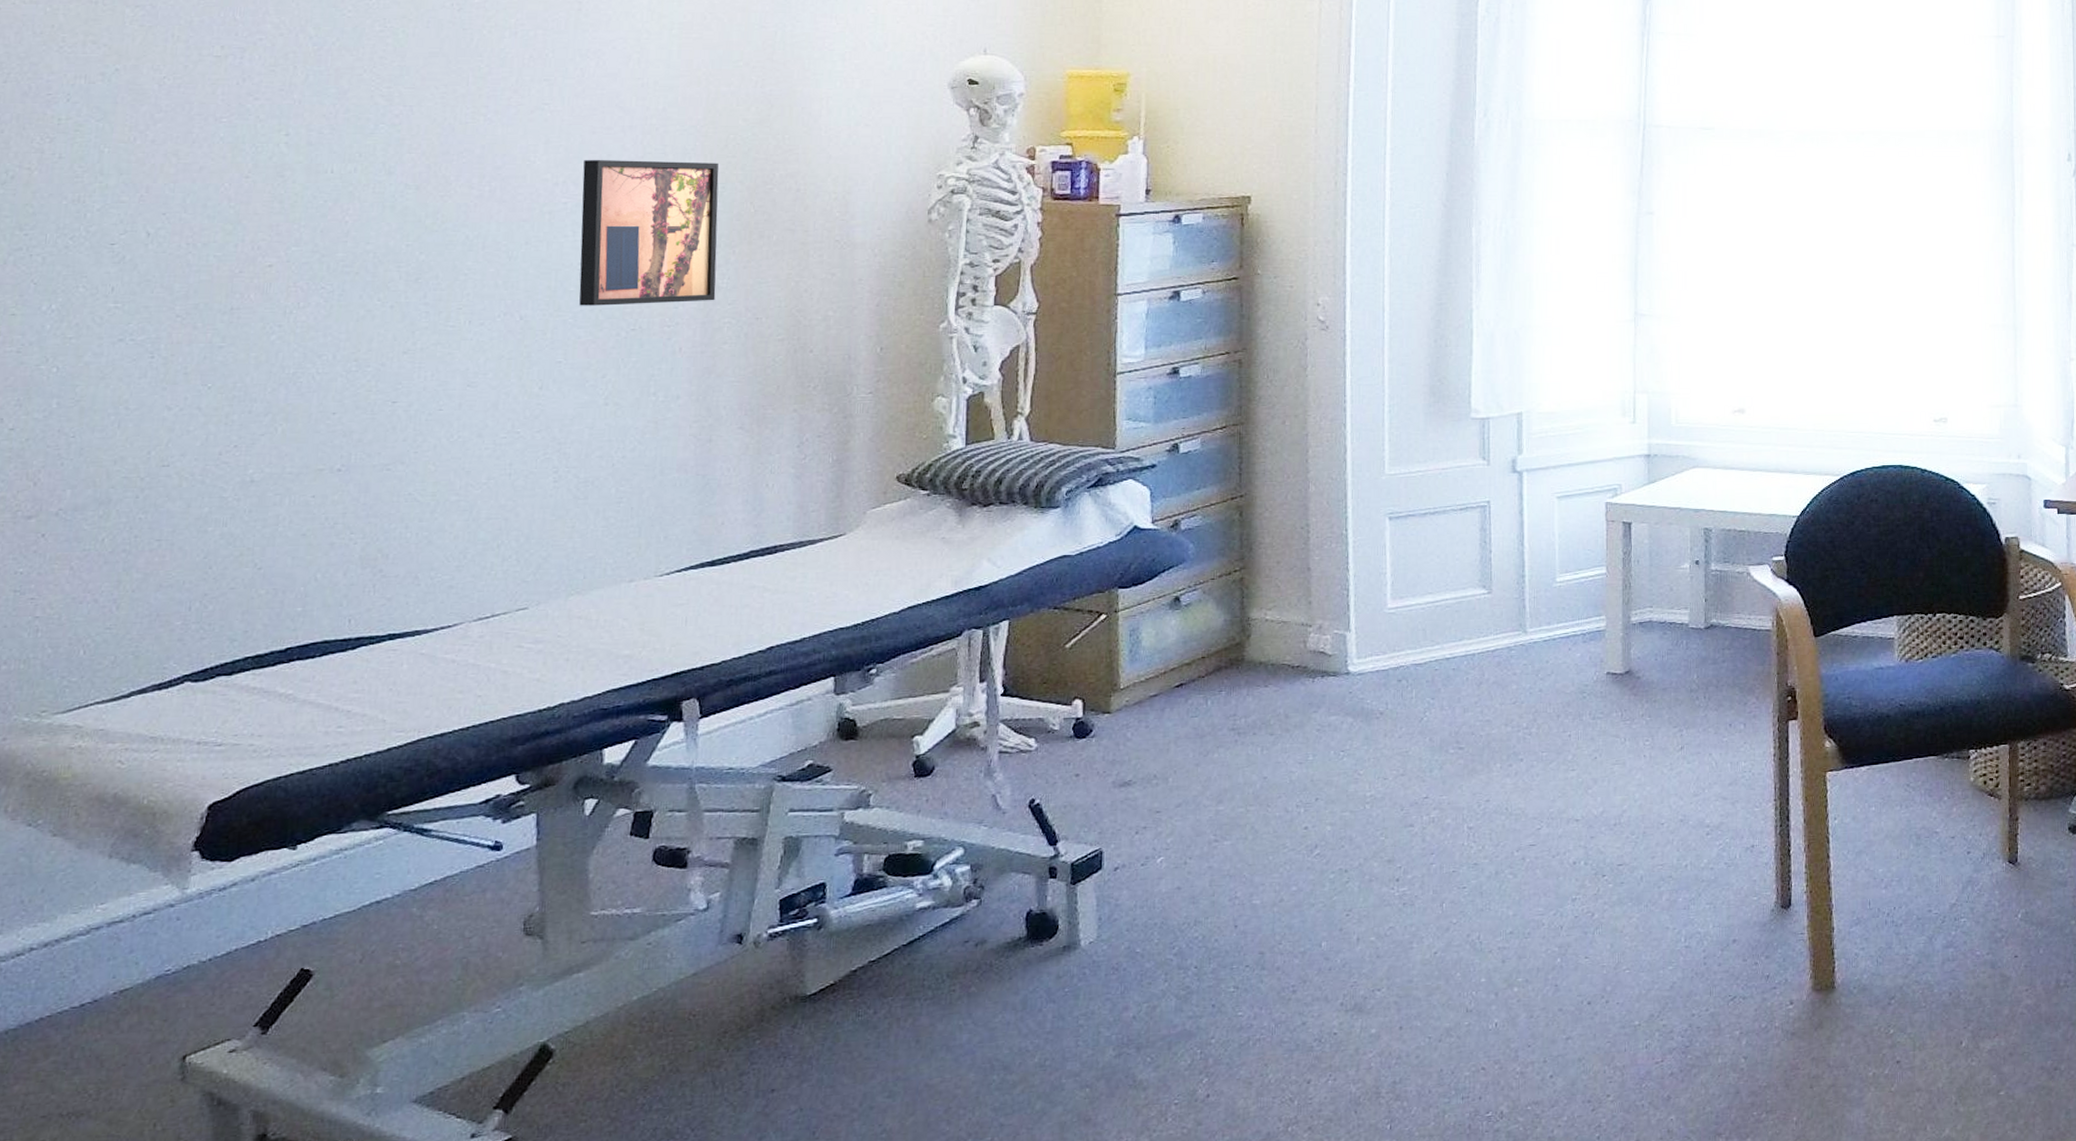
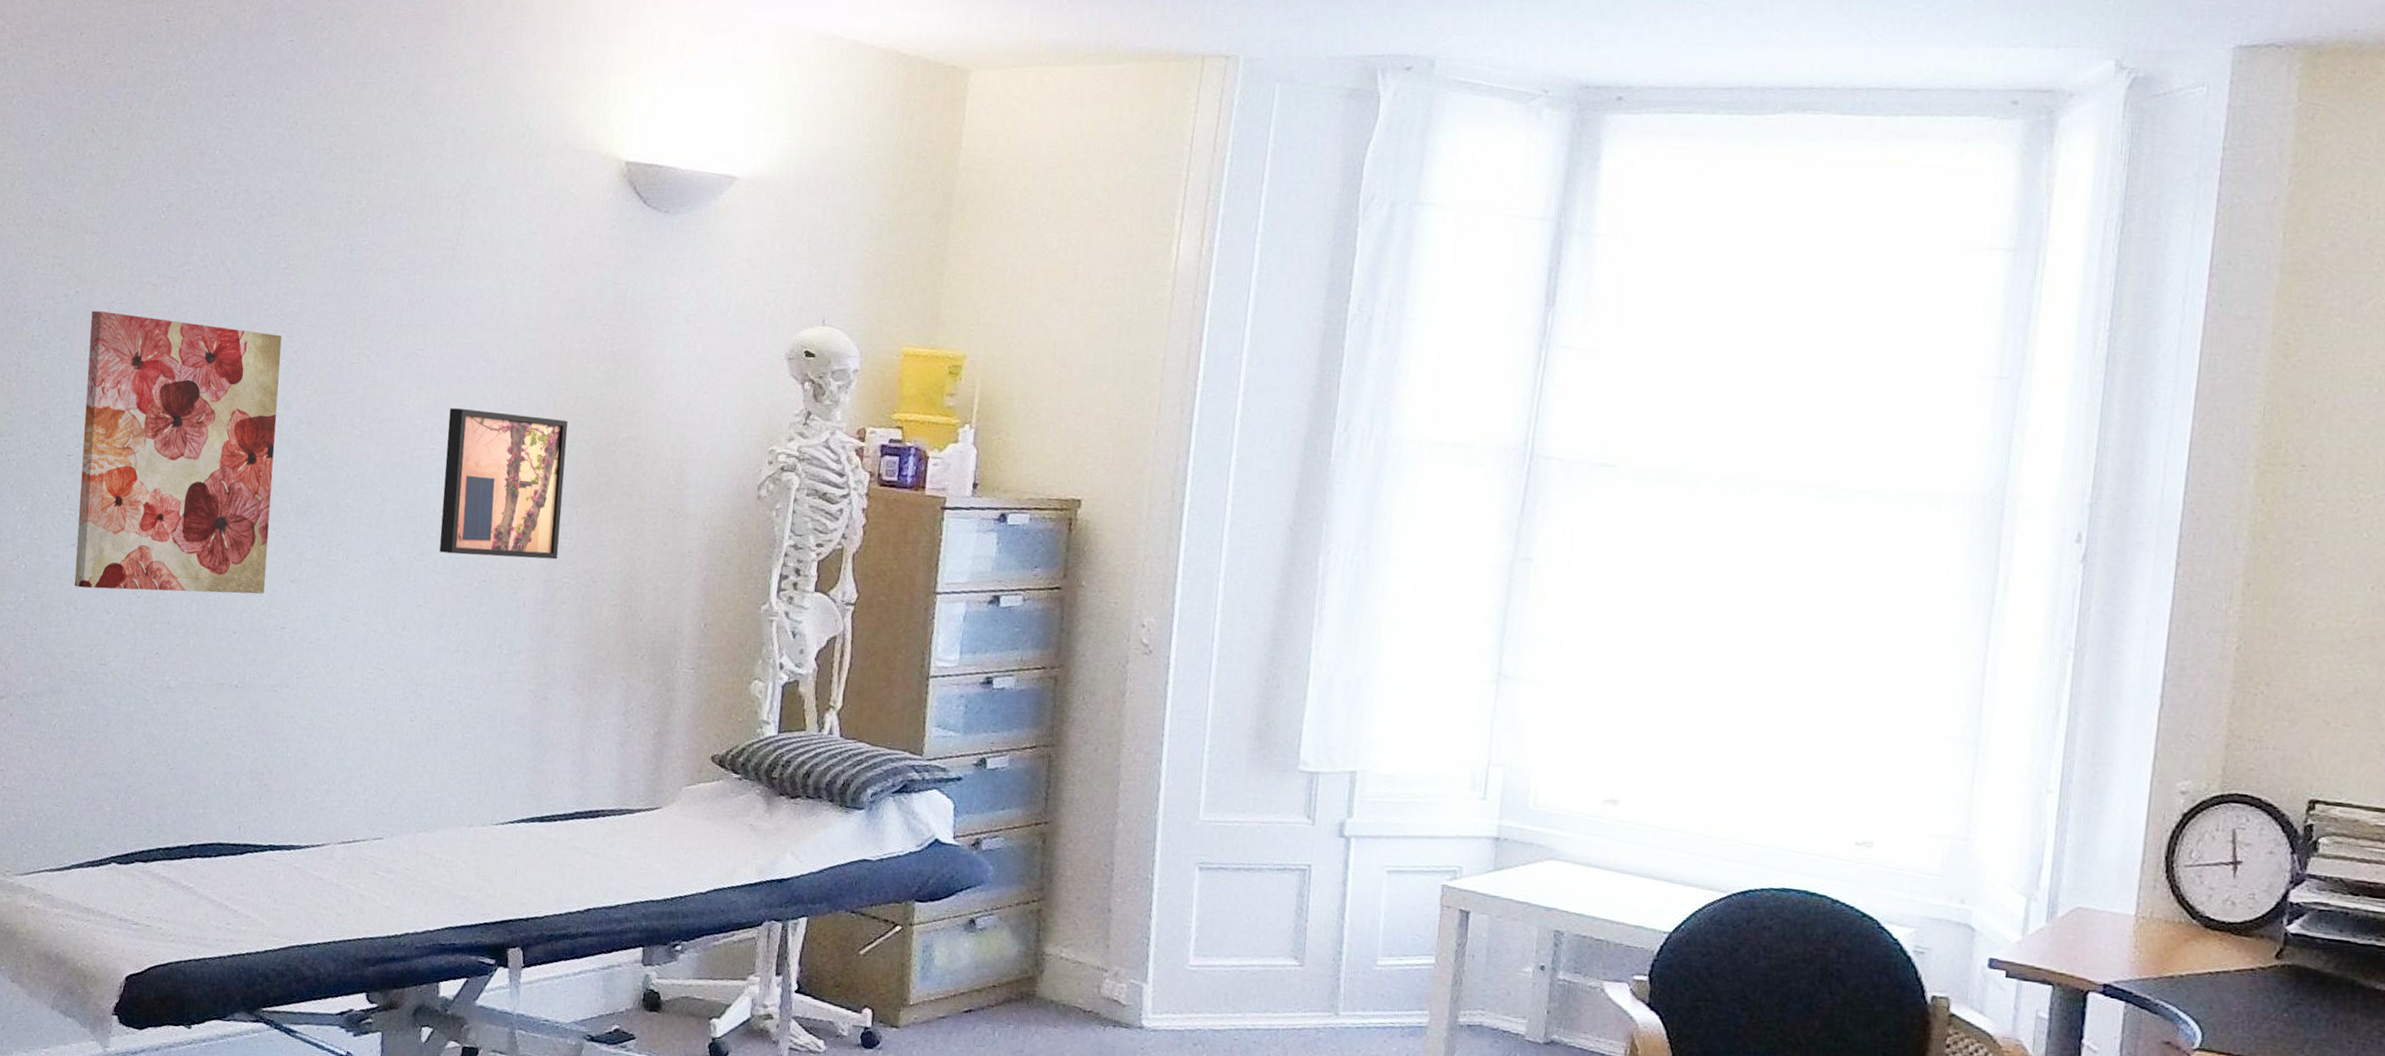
wall art: none [124,88,380,386] -> present [74,311,282,594]

